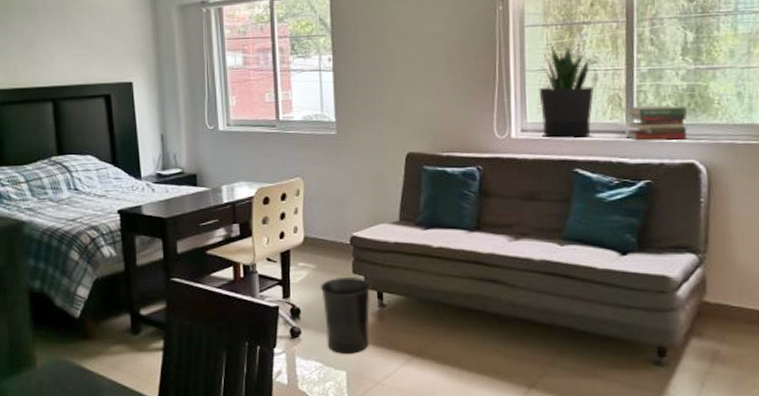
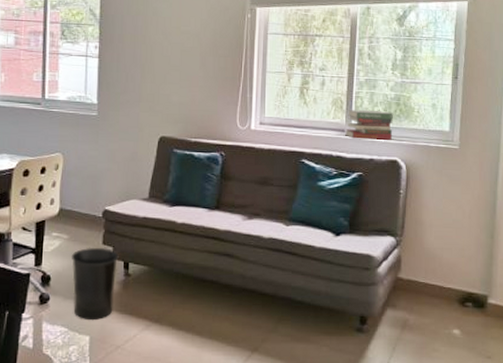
planter: present [538,42,595,139] -> none [276,49,322,134]

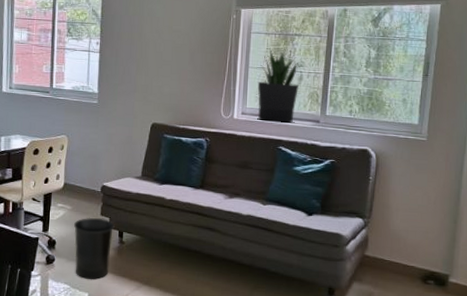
planter: none [276,49,322,134] -> present [257,47,300,124]
books: present [345,110,394,141] -> none [320,103,366,132]

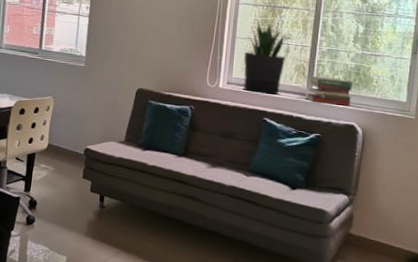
waste bin: present [73,217,115,280] -> none [54,179,96,244]
books: none [320,103,366,132] -> present [306,76,353,107]

